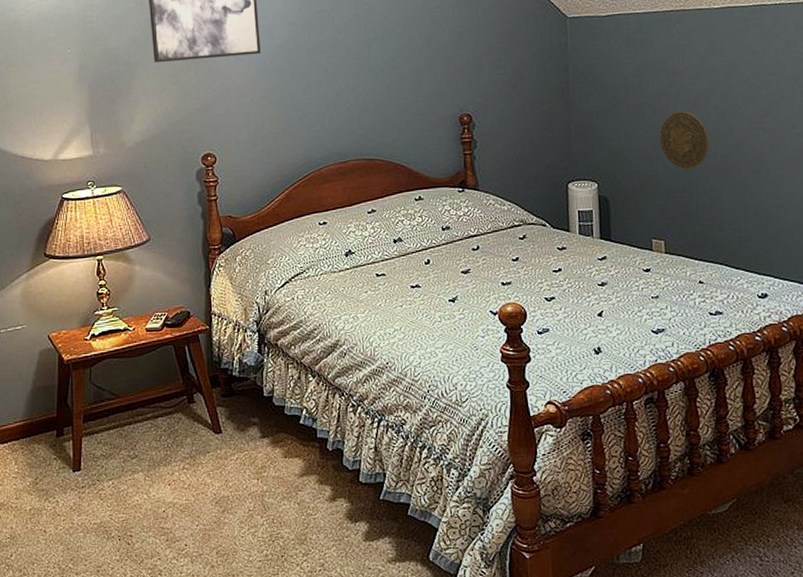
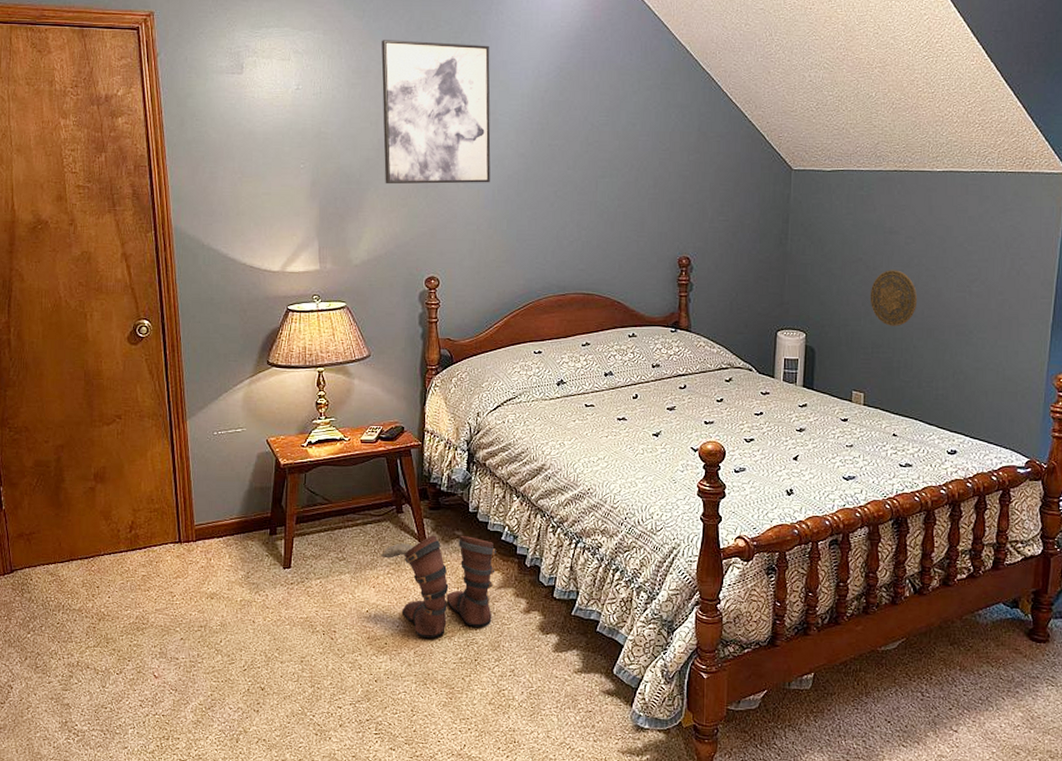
boots: none [174,422,296,537] -> present [380,535,497,639]

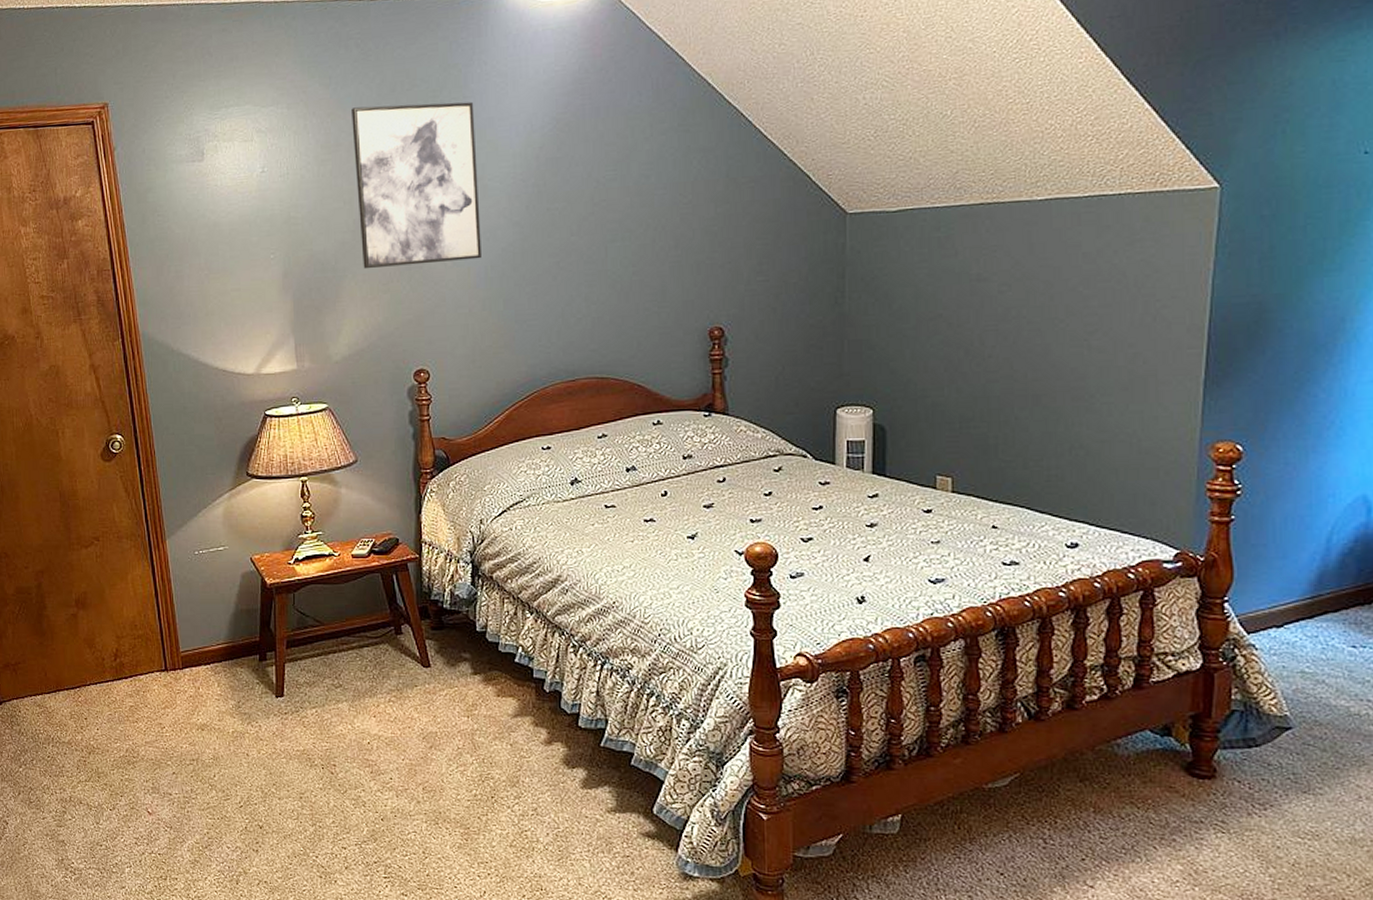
boots: present [380,535,497,639] -> none [380,658,511,773]
decorative plate: present [870,270,918,326] -> none [954,325,1018,395]

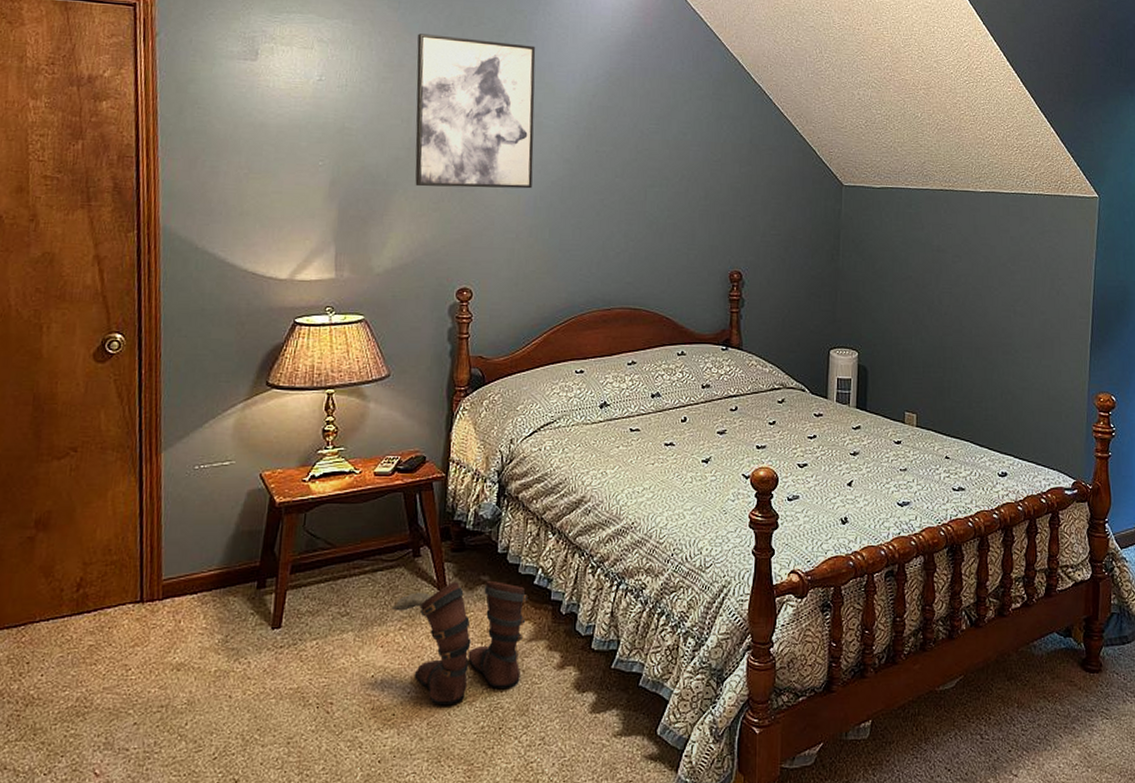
boots: none [380,658,511,773] -> present [391,581,529,706]

